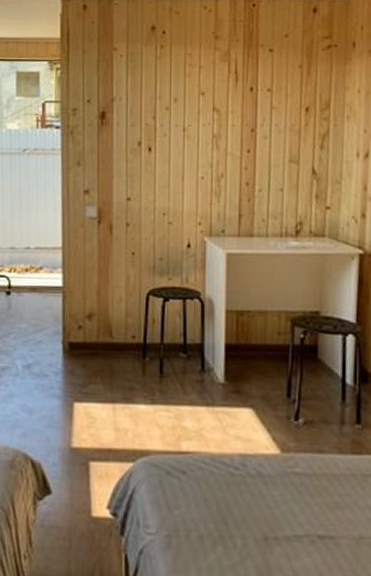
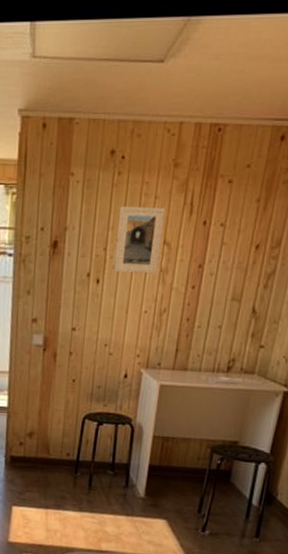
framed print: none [165,76,211,140] -> present [114,206,166,274]

